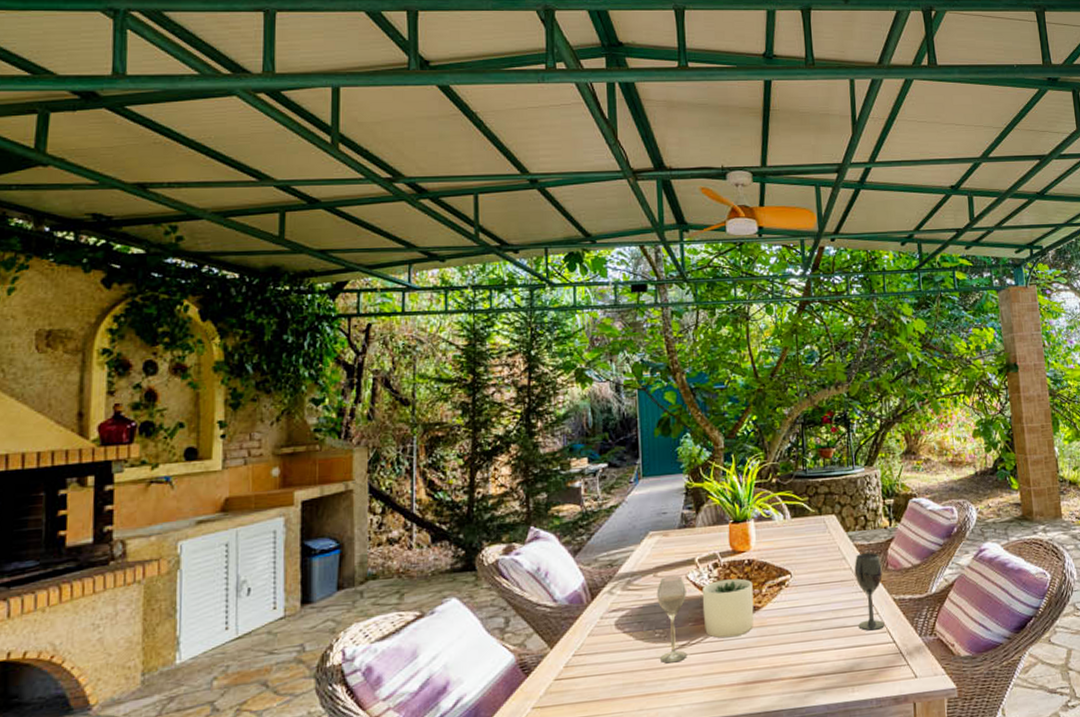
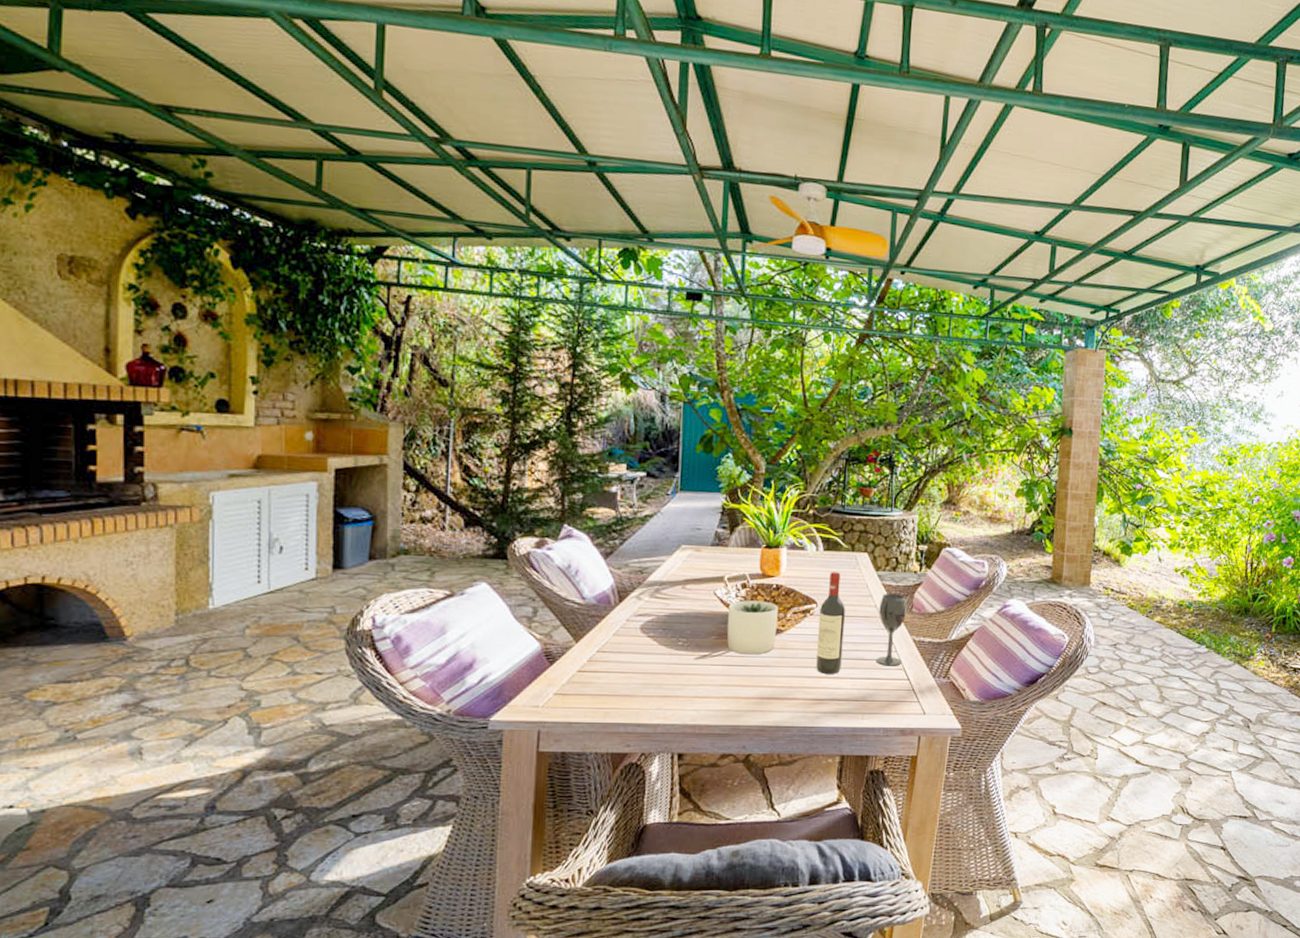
wineglass: present [656,575,688,664] -> none [681,589,713,671]
wine bottle: none [794,538,824,648] -> present [816,572,846,674]

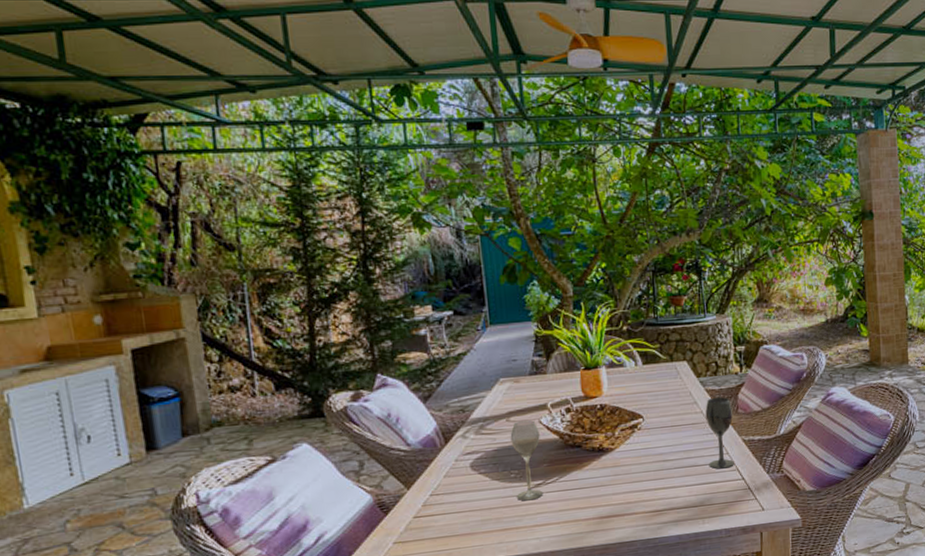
wineglass: none [681,589,713,671] -> present [510,419,544,501]
planter: present [726,600,778,655] -> none [555,422,608,478]
wine bottle: present [816,572,846,674] -> none [647,384,676,485]

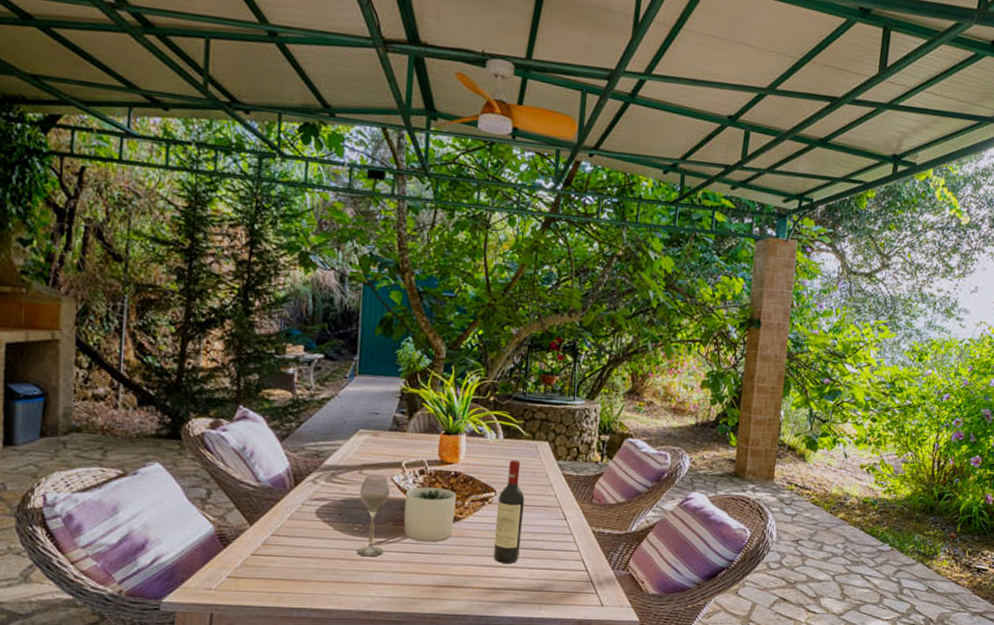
planter: none [555,422,608,478] -> present [403,487,457,542]
wine bottle: none [647,384,676,485] -> present [493,460,525,563]
wine glass: present [705,397,734,469] -> none [554,483,587,557]

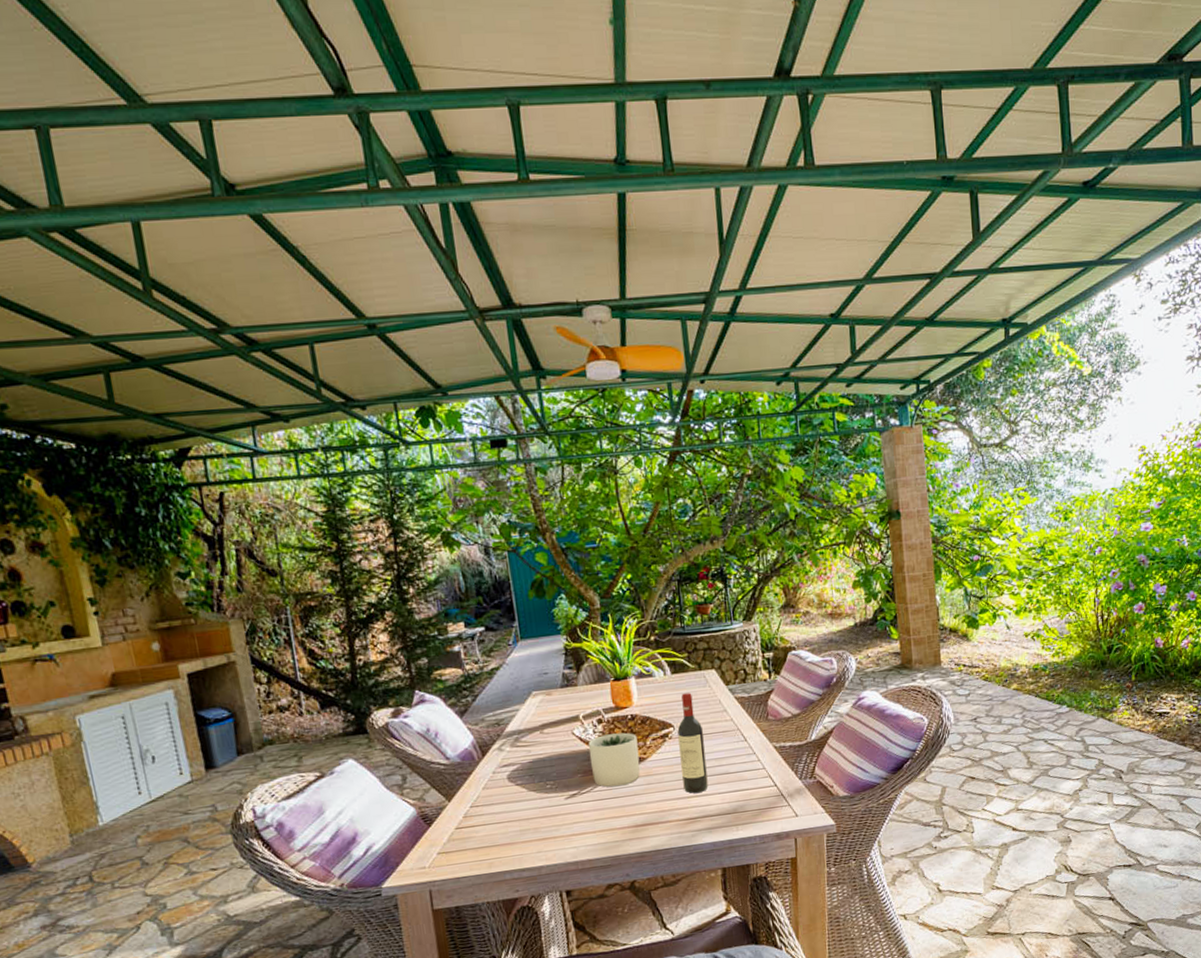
wineglass: present [357,474,390,557] -> none [544,731,579,811]

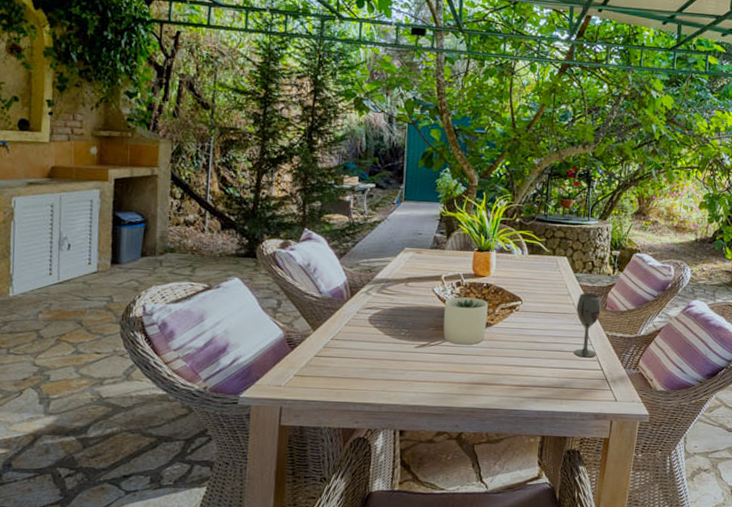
wine bottle: present [677,693,708,793] -> none [521,273,548,363]
wine glass: none [735,704,766,776] -> present [573,293,601,358]

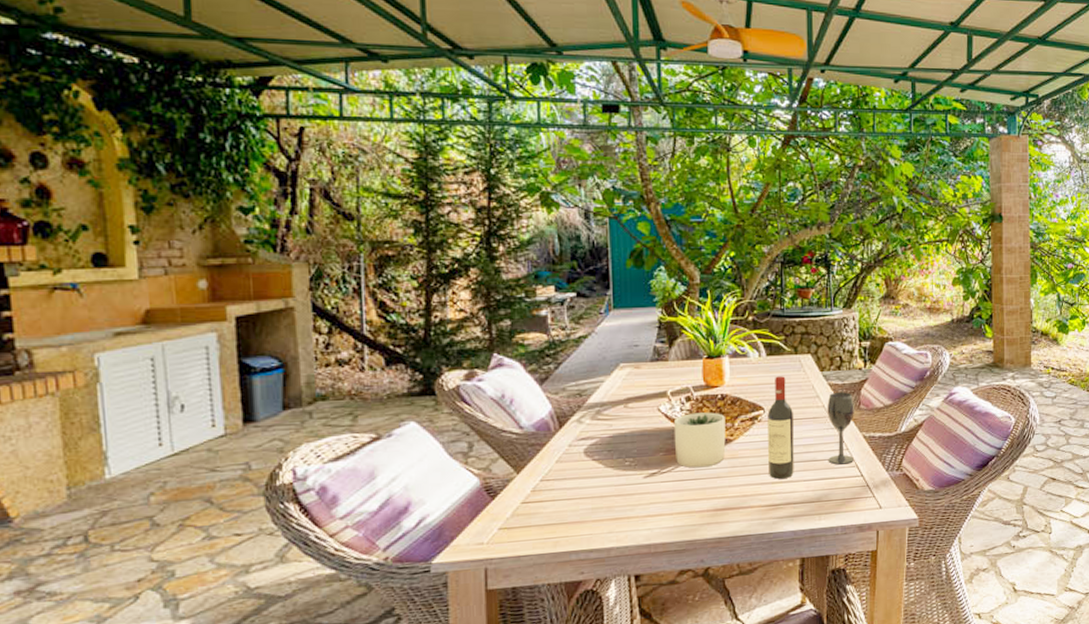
wine bottle: none [521,273,548,363] -> present [767,376,795,479]

